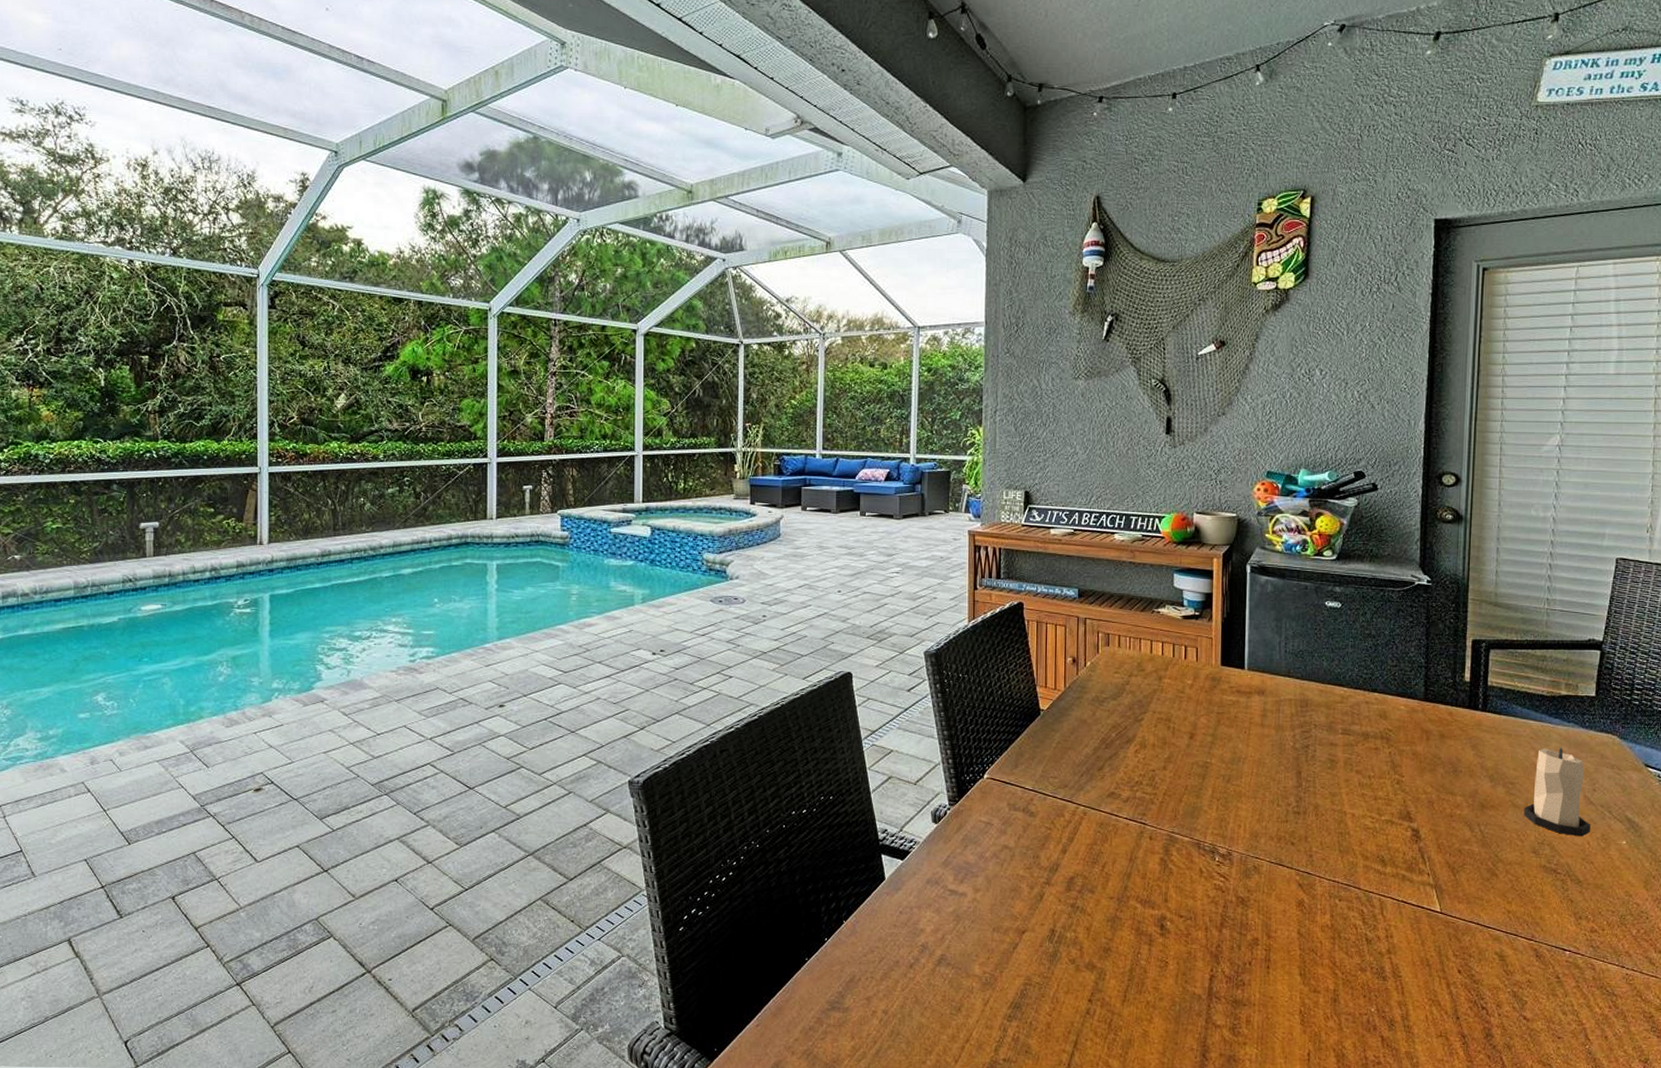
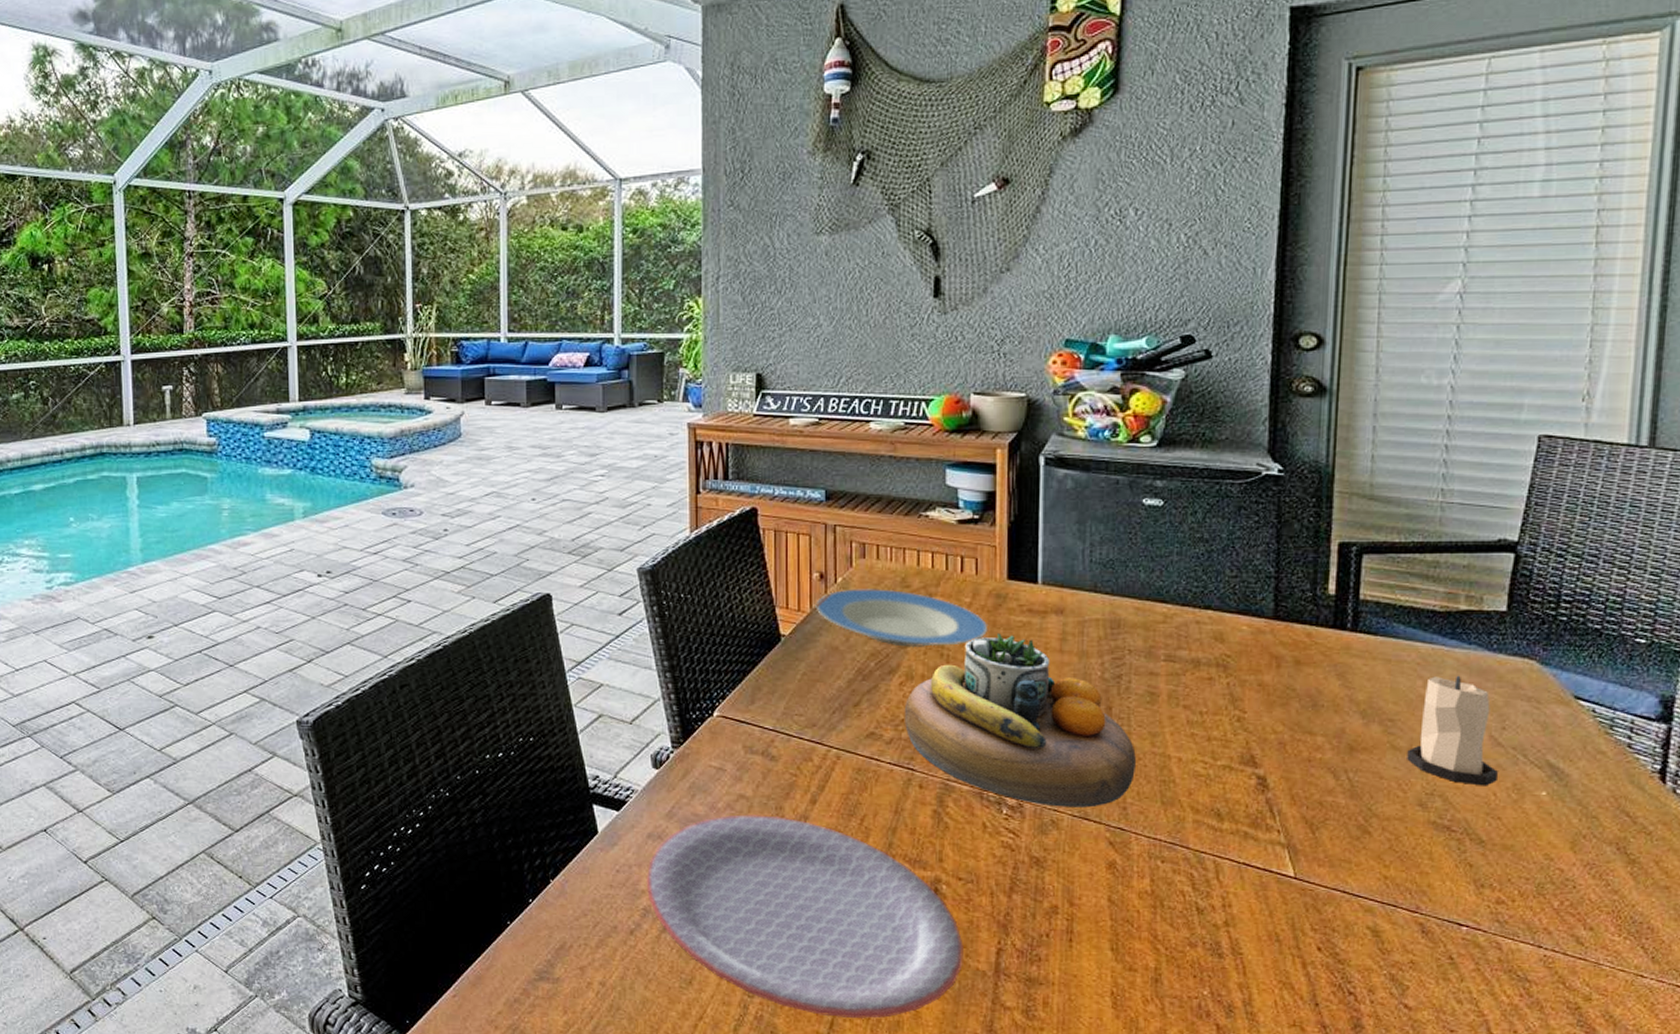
plate: none [924,862,1183,1038] -> present [646,814,963,1019]
plate: none [1069,671,1206,722] -> present [815,589,989,648]
decorative bowl: none [1138,710,1320,855] -> present [904,633,1136,808]

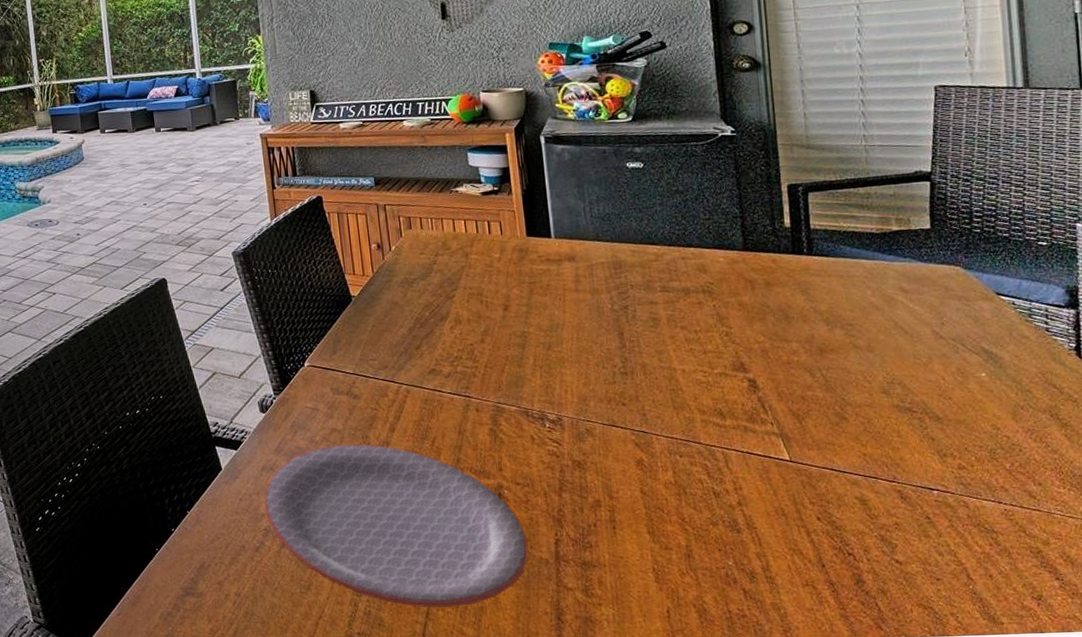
plate: present [815,589,989,648] -> none [376,252,517,298]
decorative bowl: present [904,633,1136,808] -> none [456,280,649,418]
candle: present [1407,675,1498,786] -> none [867,283,944,373]

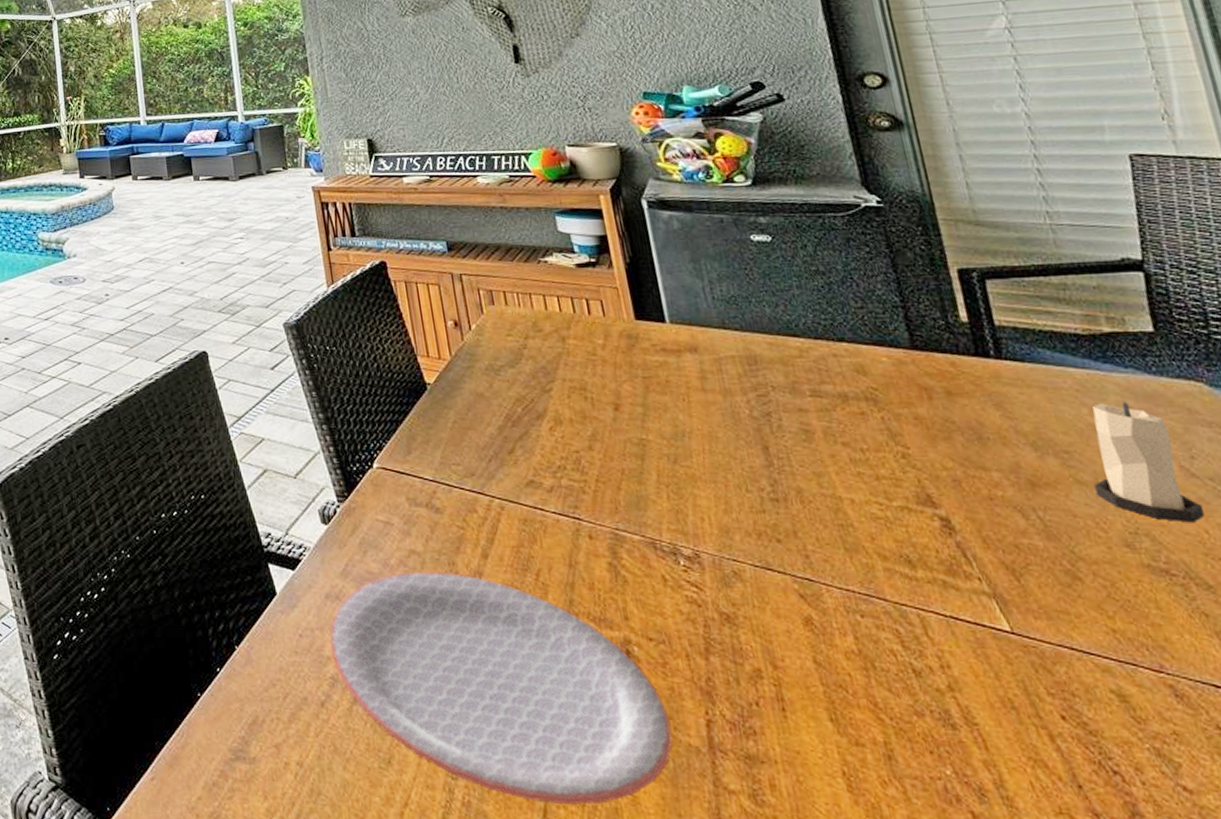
candle: none [867,283,944,373] -> present [1092,401,1205,523]

